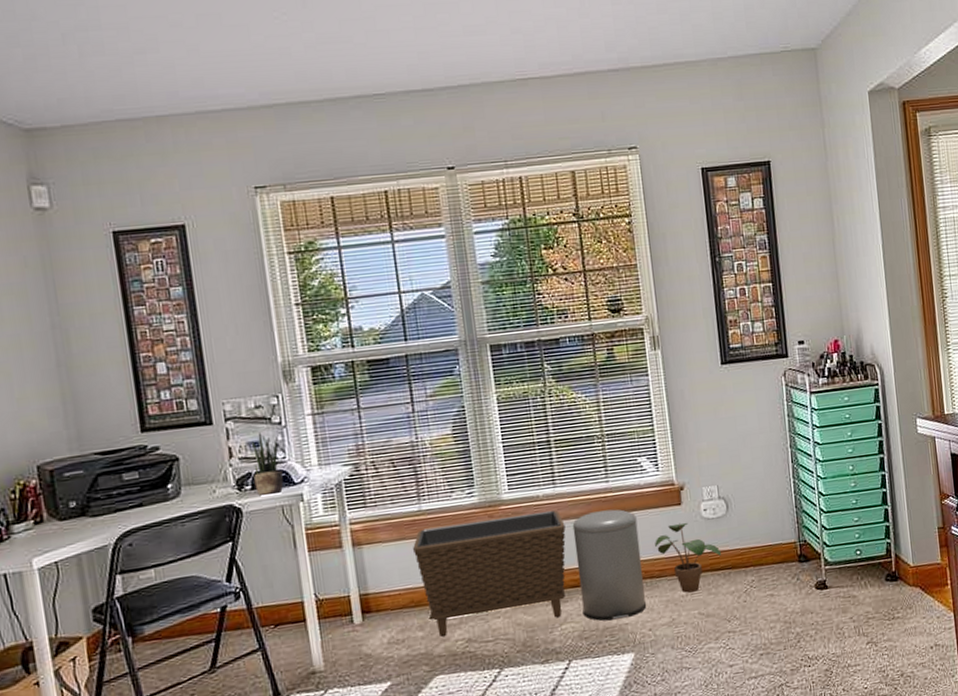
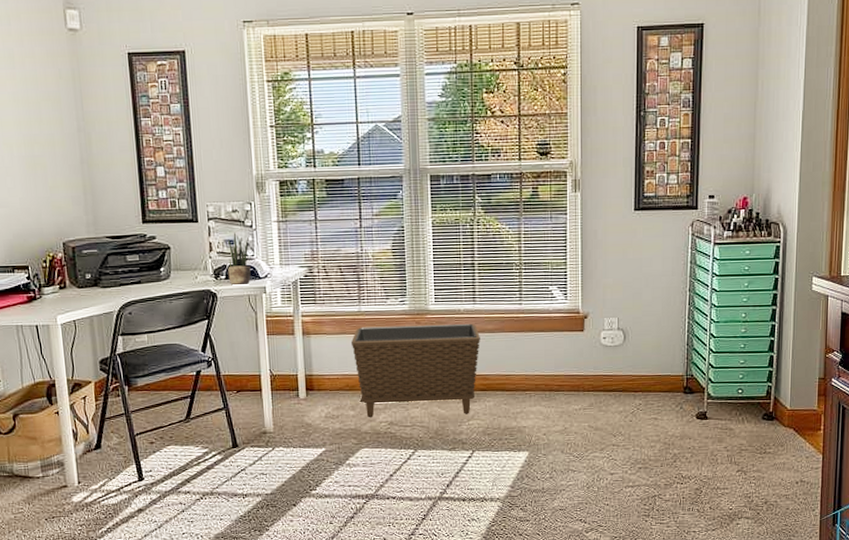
pedal bin: present [572,509,647,621] -> none [486,328,544,423]
potted plant: present [655,522,722,593] -> none [557,347,615,408]

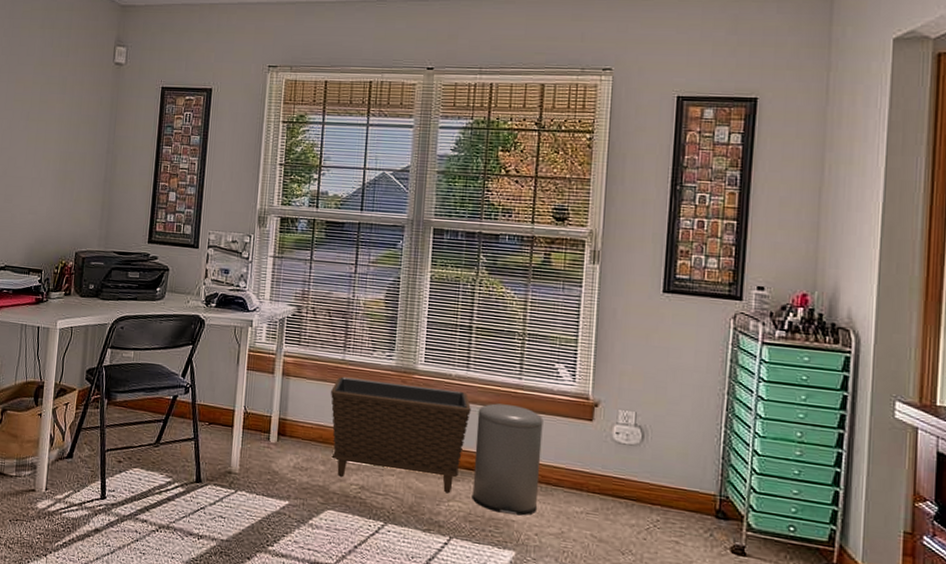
potted plant: present [228,233,251,286] -> none [218,263,245,316]
pedal bin: none [486,328,544,423] -> present [472,403,543,516]

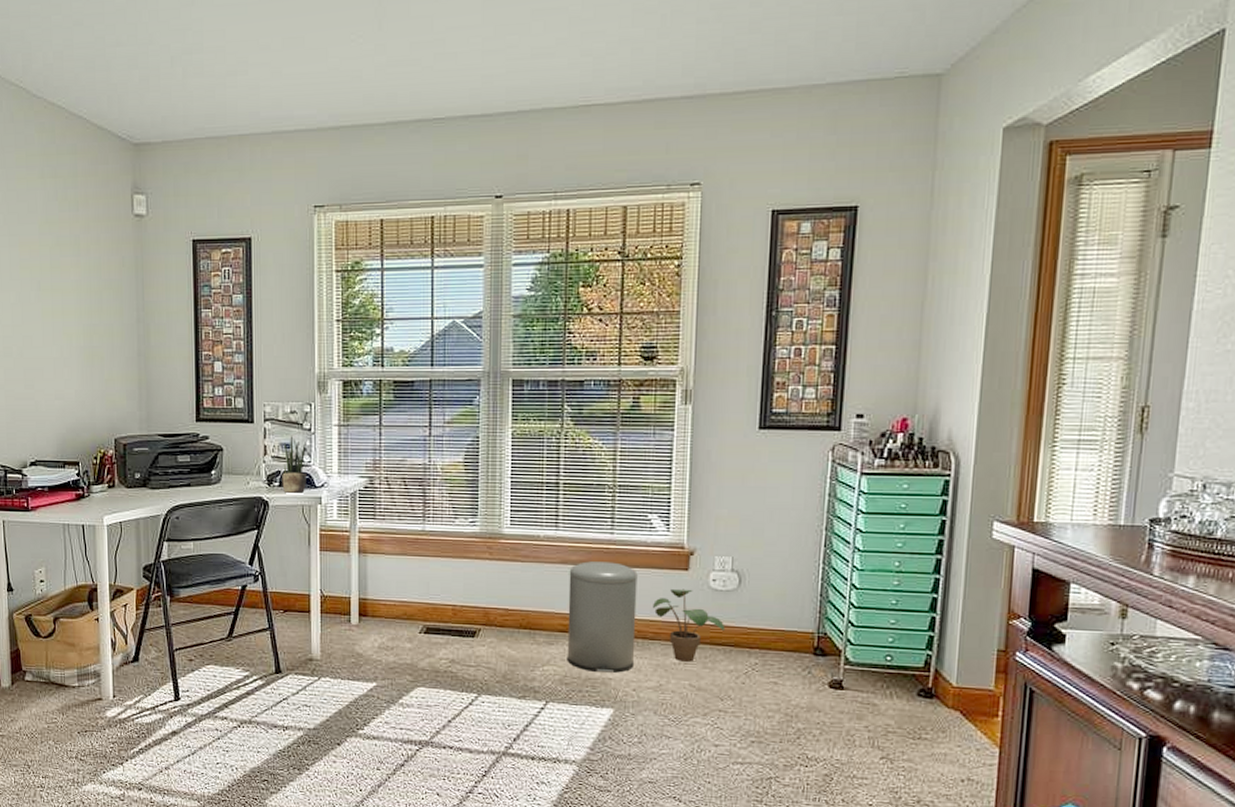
potted plant: none [218,263,245,316] -> present [282,436,307,494]
storage basket: present [330,376,471,494] -> none [411,548,562,658]
potted plant: none [557,437,628,512] -> present [653,588,726,662]

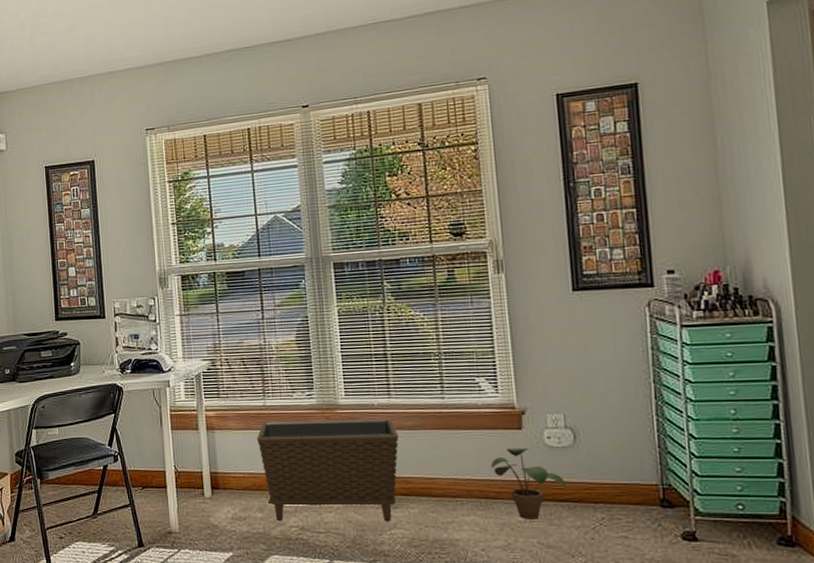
potted plant: present [282,436,307,494] -> none [133,327,155,380]
storage basket: none [411,548,562,658] -> present [256,419,399,522]
pedal bin: present [567,561,638,674] -> none [405,425,480,535]

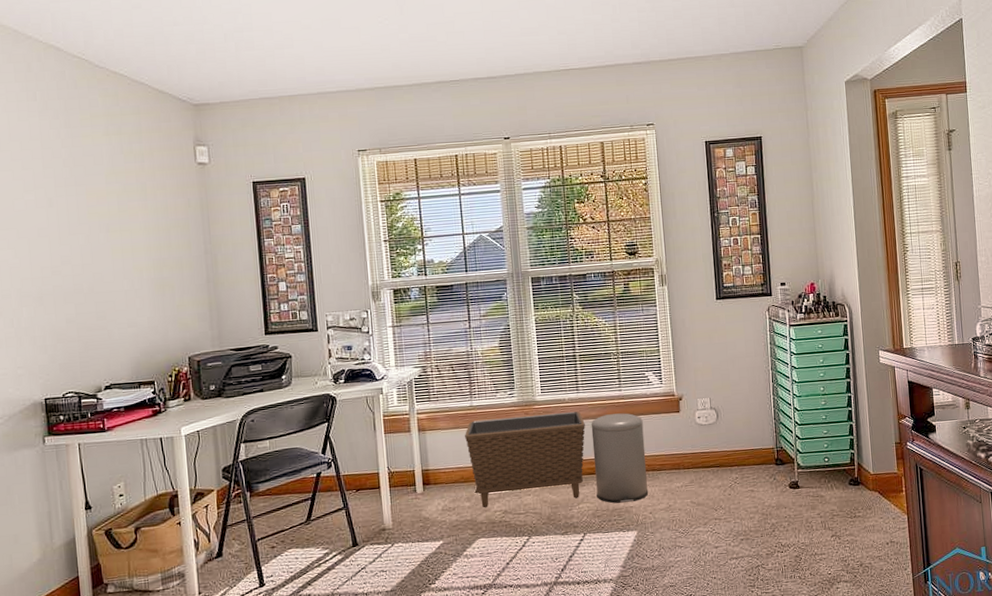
pedal bin: none [405,425,480,535] -> present [591,413,649,504]
potted plant: present [491,447,567,519] -> none [657,426,712,485]

